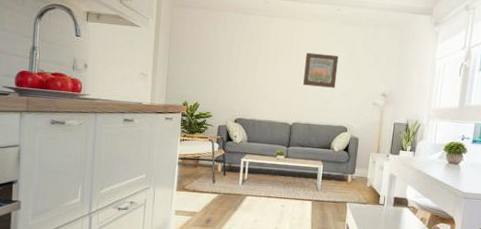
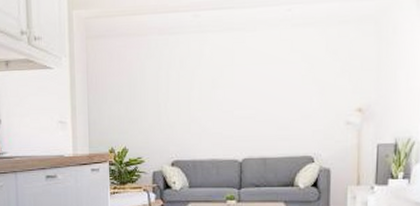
wall art: present [303,52,339,88] -> none [252,68,295,111]

